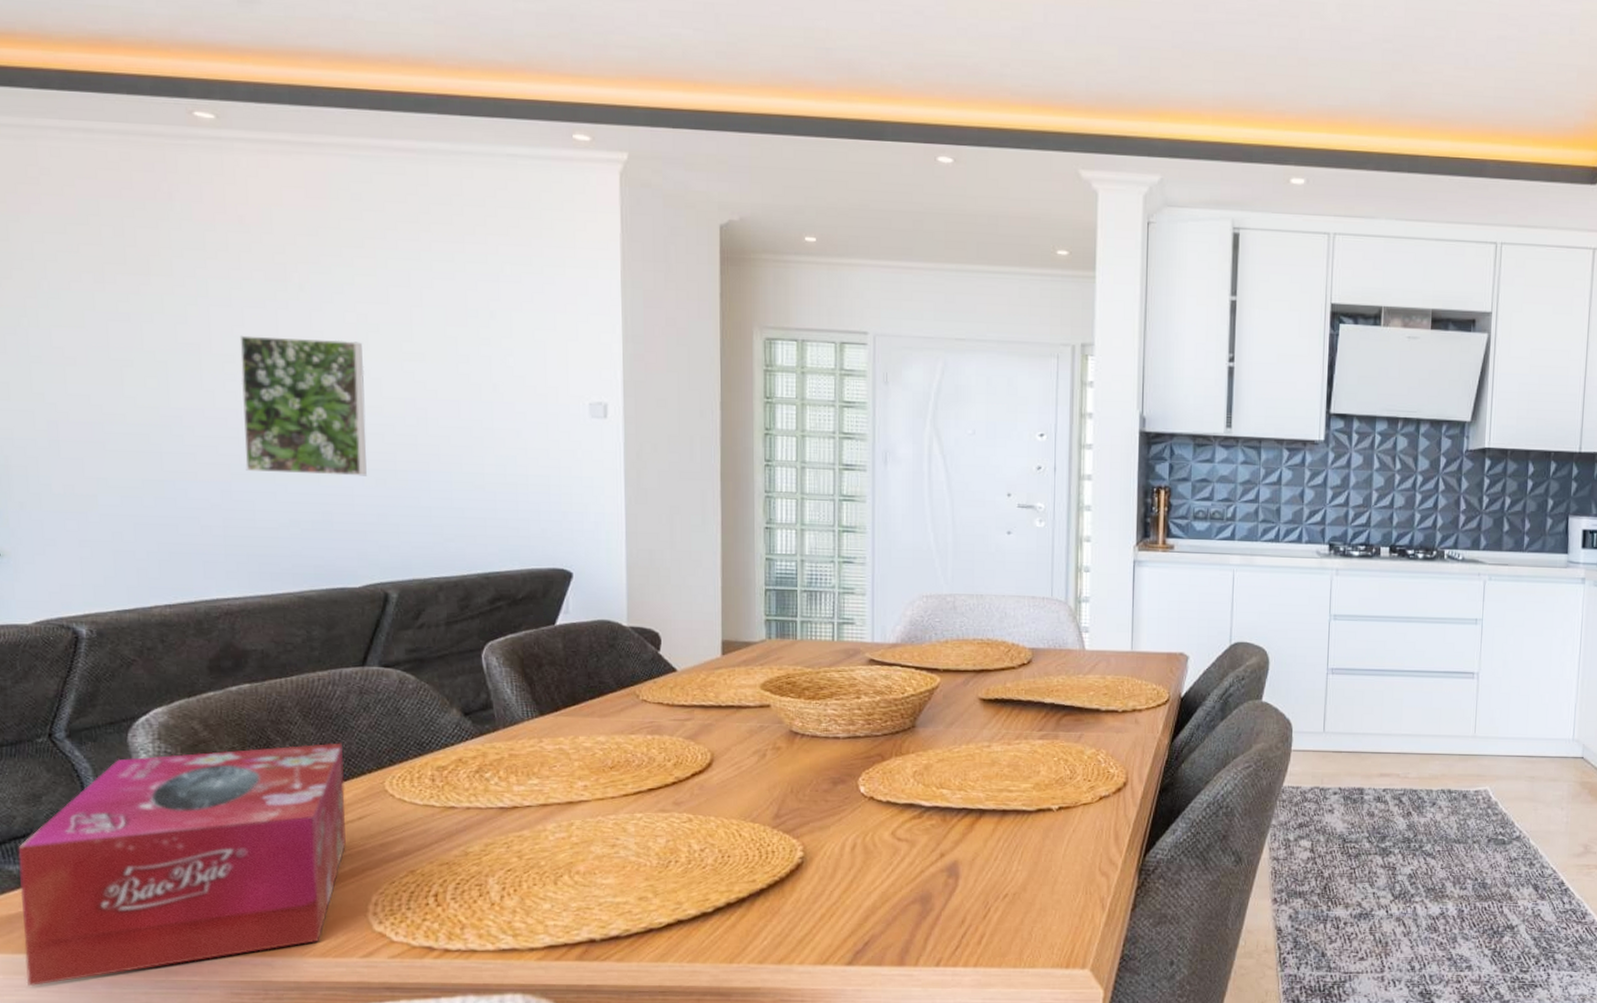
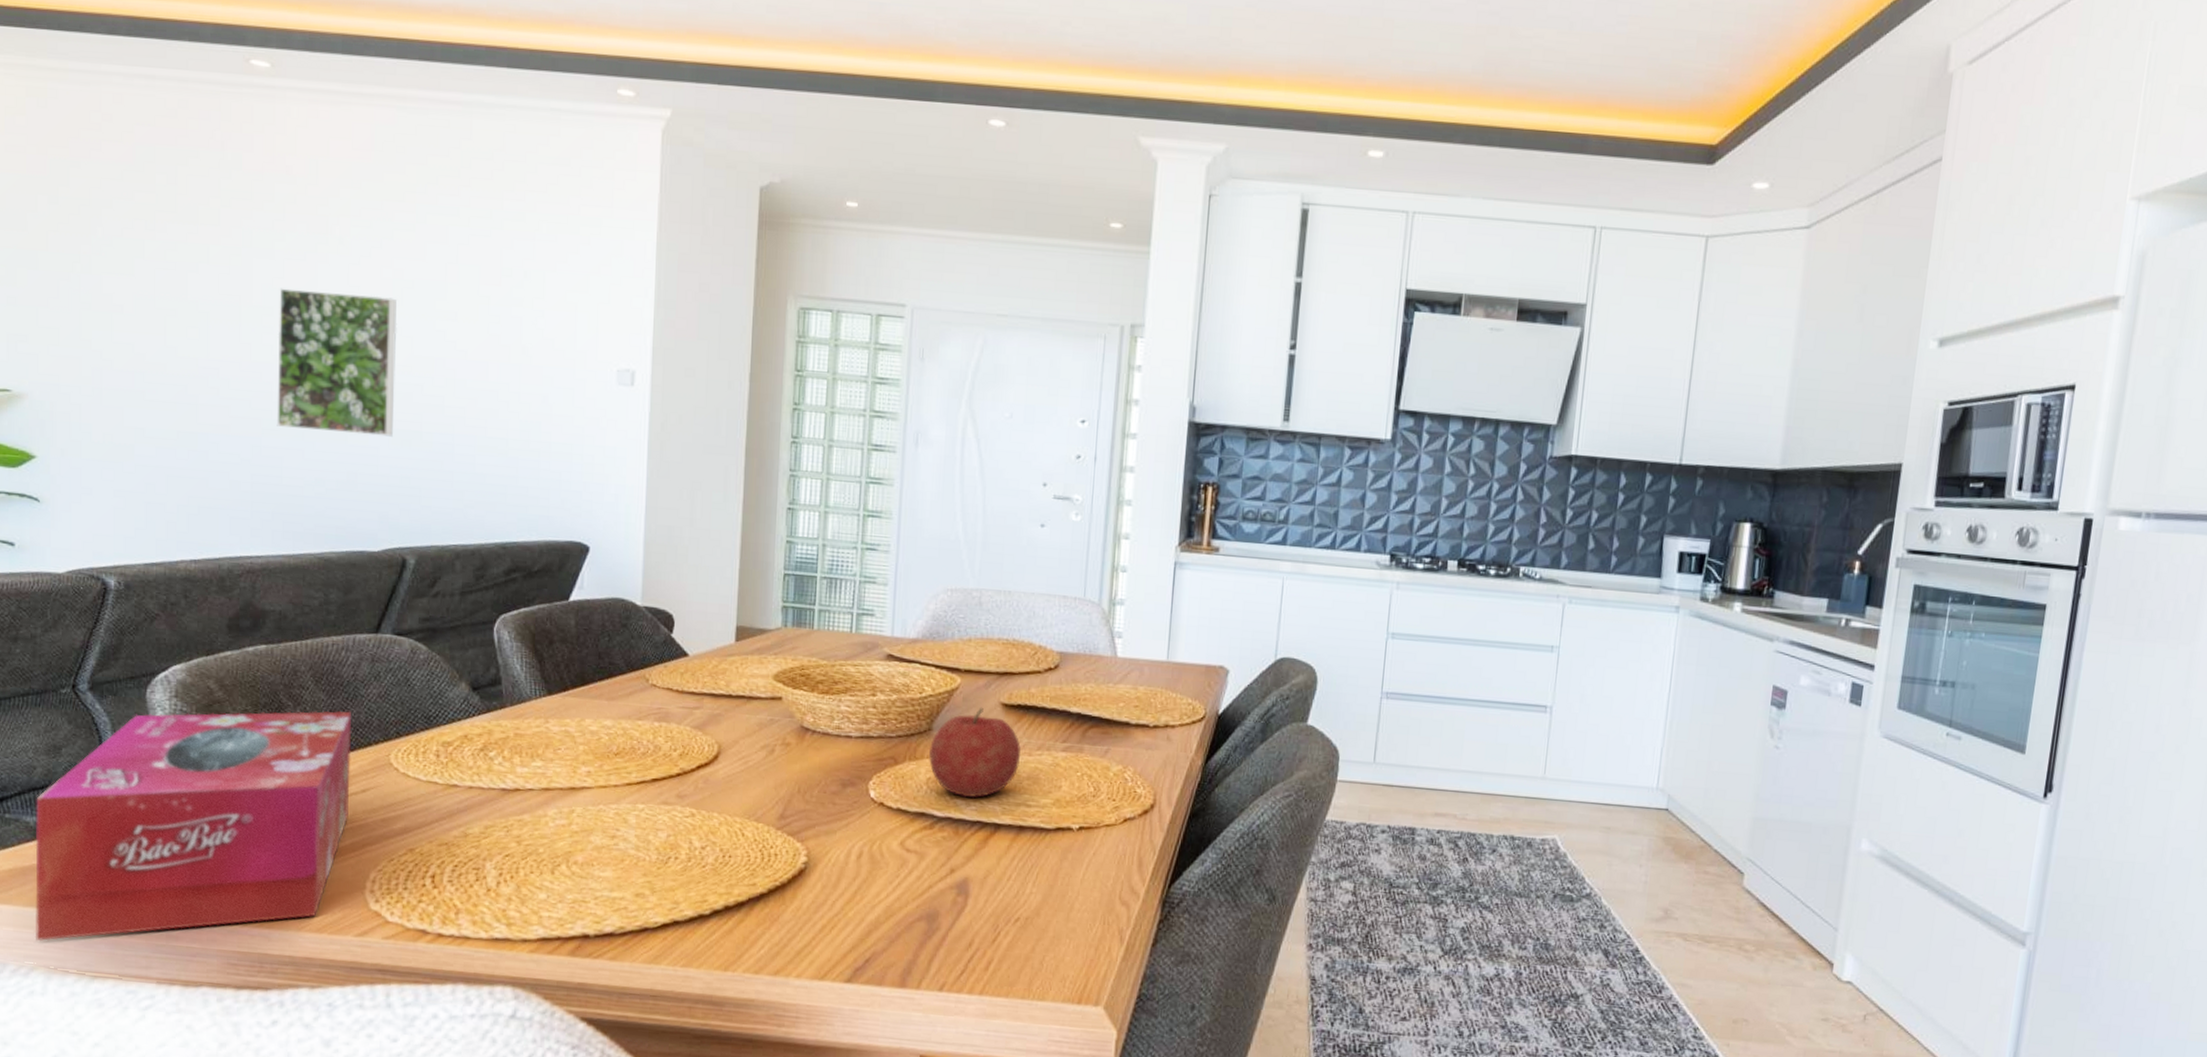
fruit: none [914,703,1001,788] -> present [929,707,1021,799]

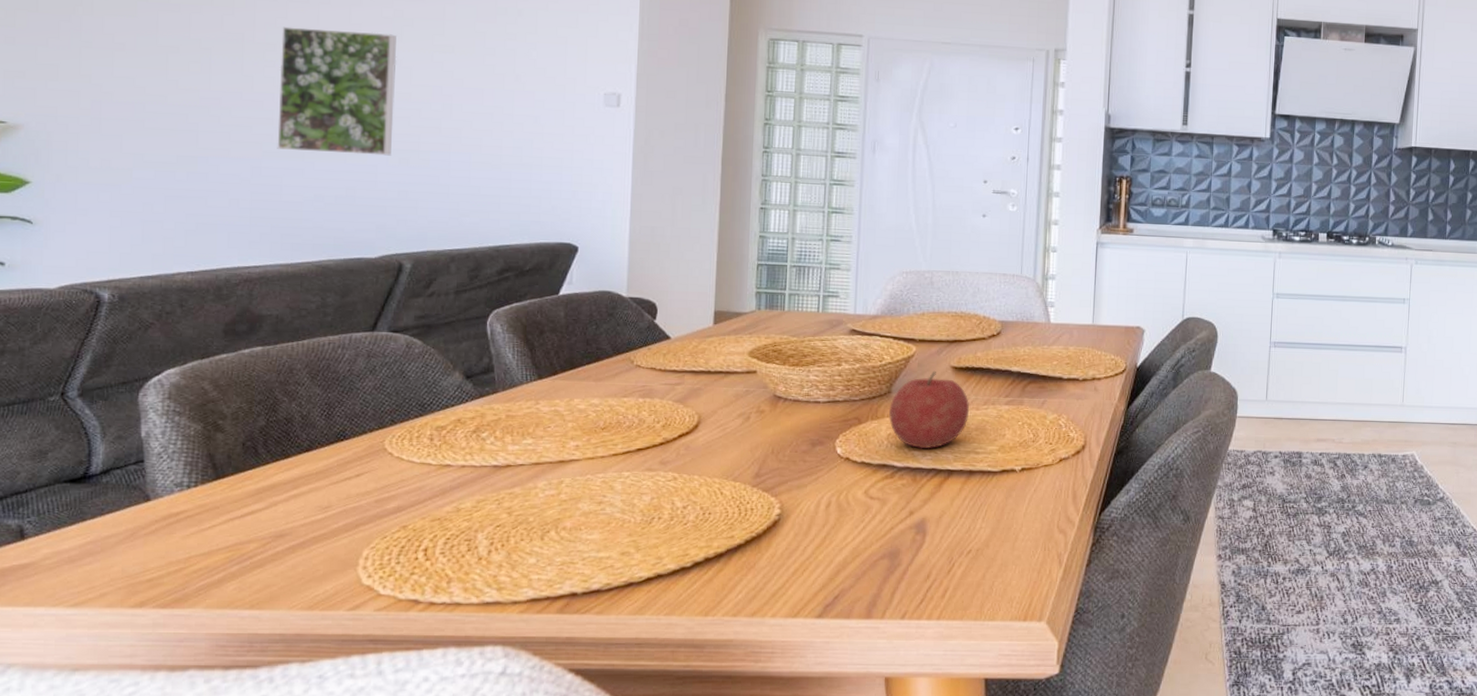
tissue box: present [34,710,352,942] -> none [13,403,347,639]

